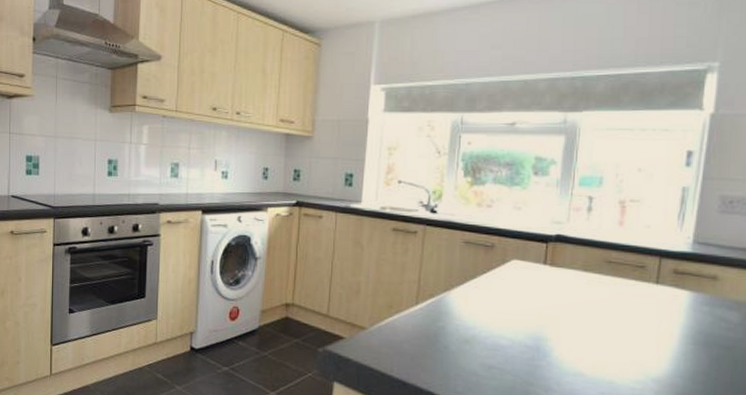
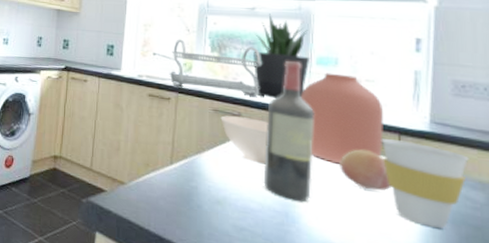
dish rack: none [416,163,521,225] -> present [169,39,263,96]
bowl: none [472,248,524,299] -> present [220,115,268,166]
planter: none [510,129,573,227] -> present [253,14,311,99]
wine bottle: none [515,182,573,334] -> present [263,60,314,201]
vase: none [559,194,646,291] -> present [300,73,384,163]
fruit: none [596,276,647,318] -> present [340,149,391,192]
cup: none [641,263,729,351] -> present [381,139,469,229]

